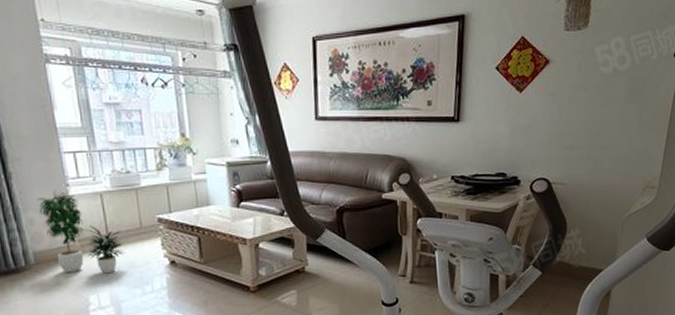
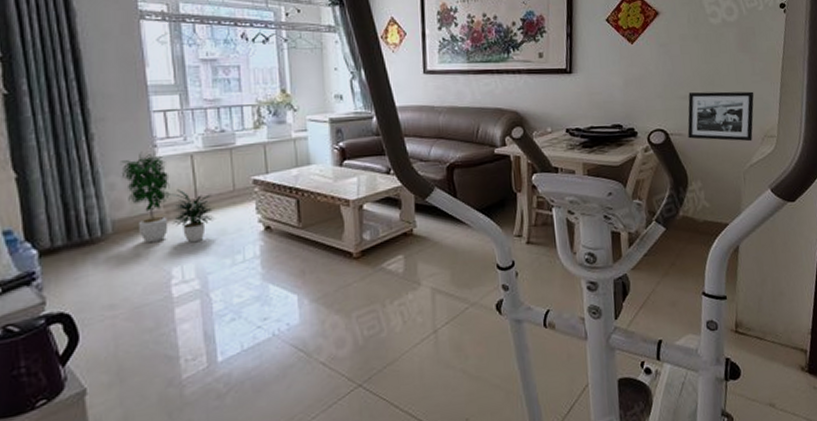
picture frame: none [570,142,639,192] -> present [687,91,754,142]

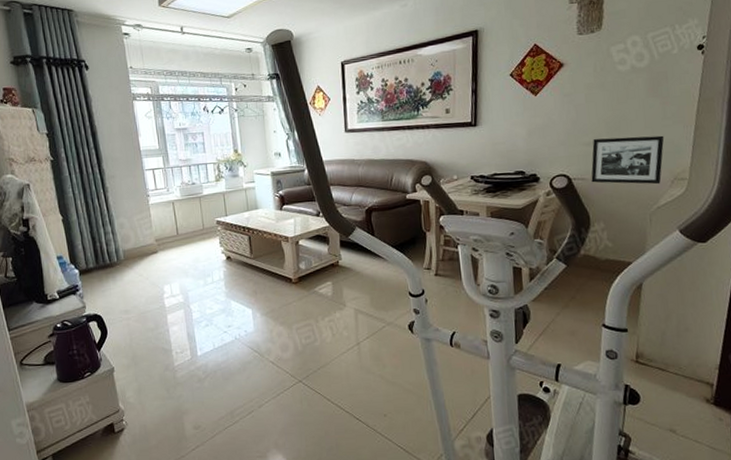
potted plant: present [121,151,215,243] -> none [126,200,191,268]

